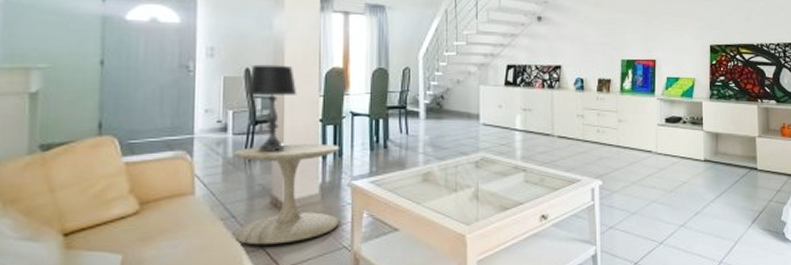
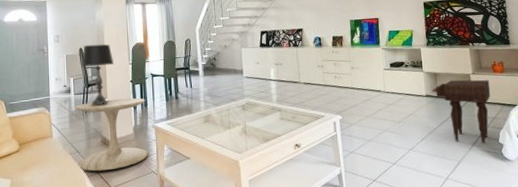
nightstand: none [711,143,777,222] -> present [431,79,491,144]

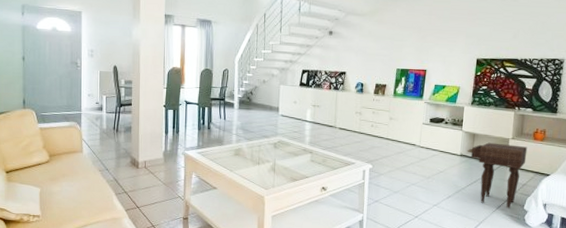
side table: present [75,97,149,172] -> none [106,121,177,191]
table lamp: present [81,44,114,105] -> none [115,63,149,126]

